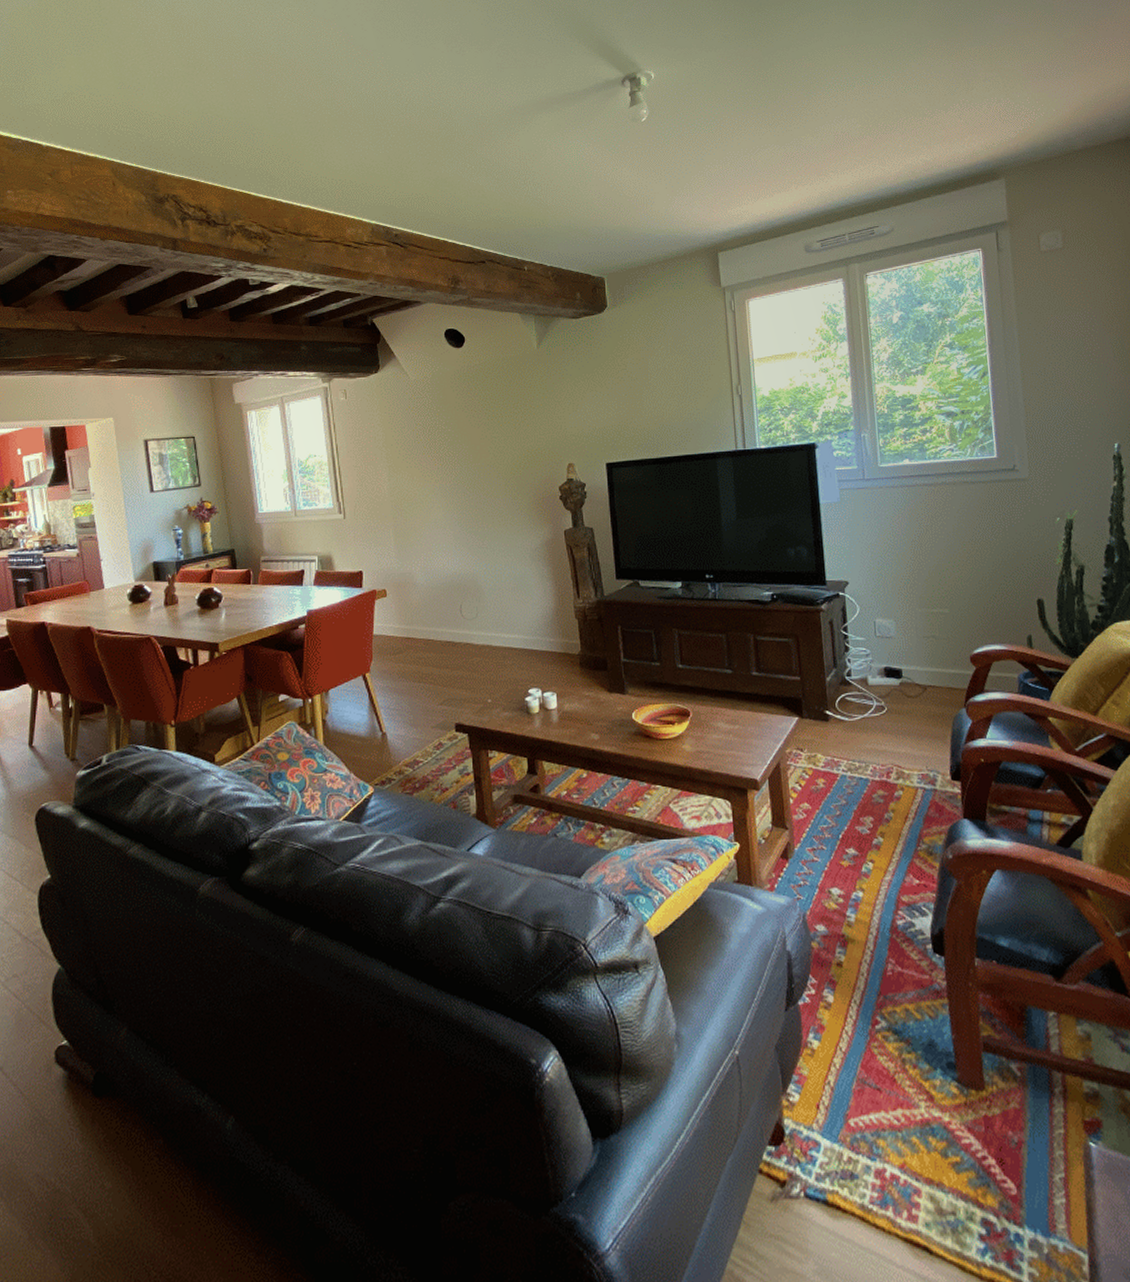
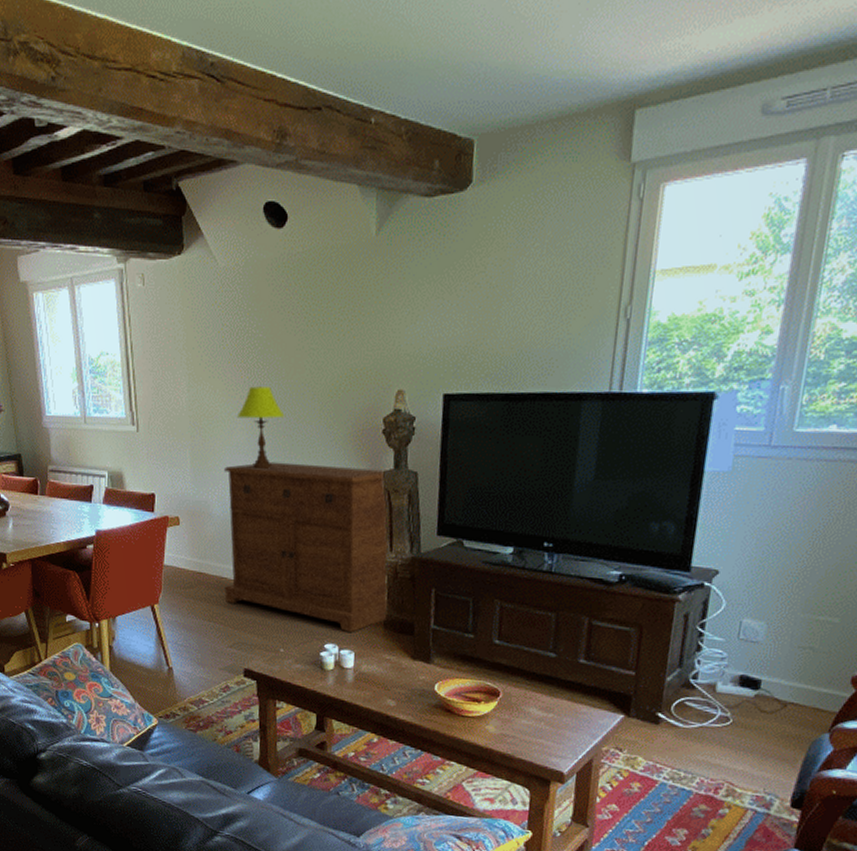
sideboard: none [424,529,582,675] -> present [223,461,389,632]
table lamp: none [434,471,475,540] -> present [238,386,285,470]

